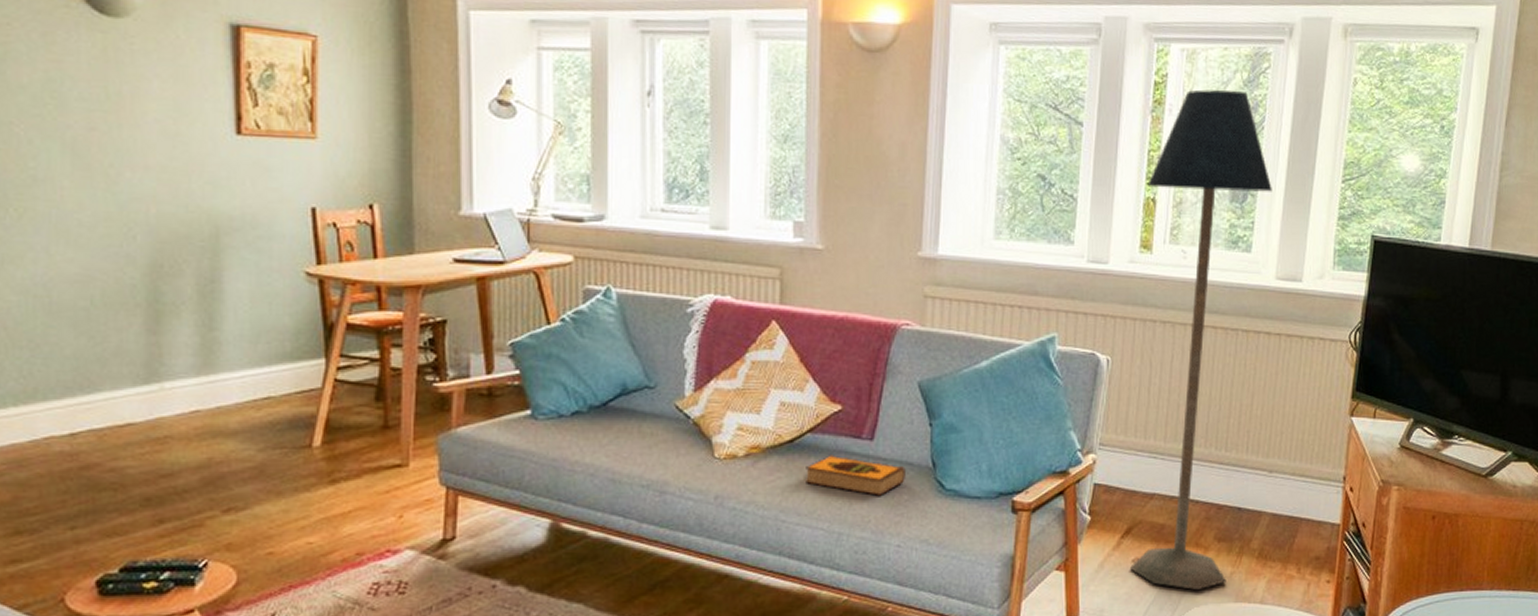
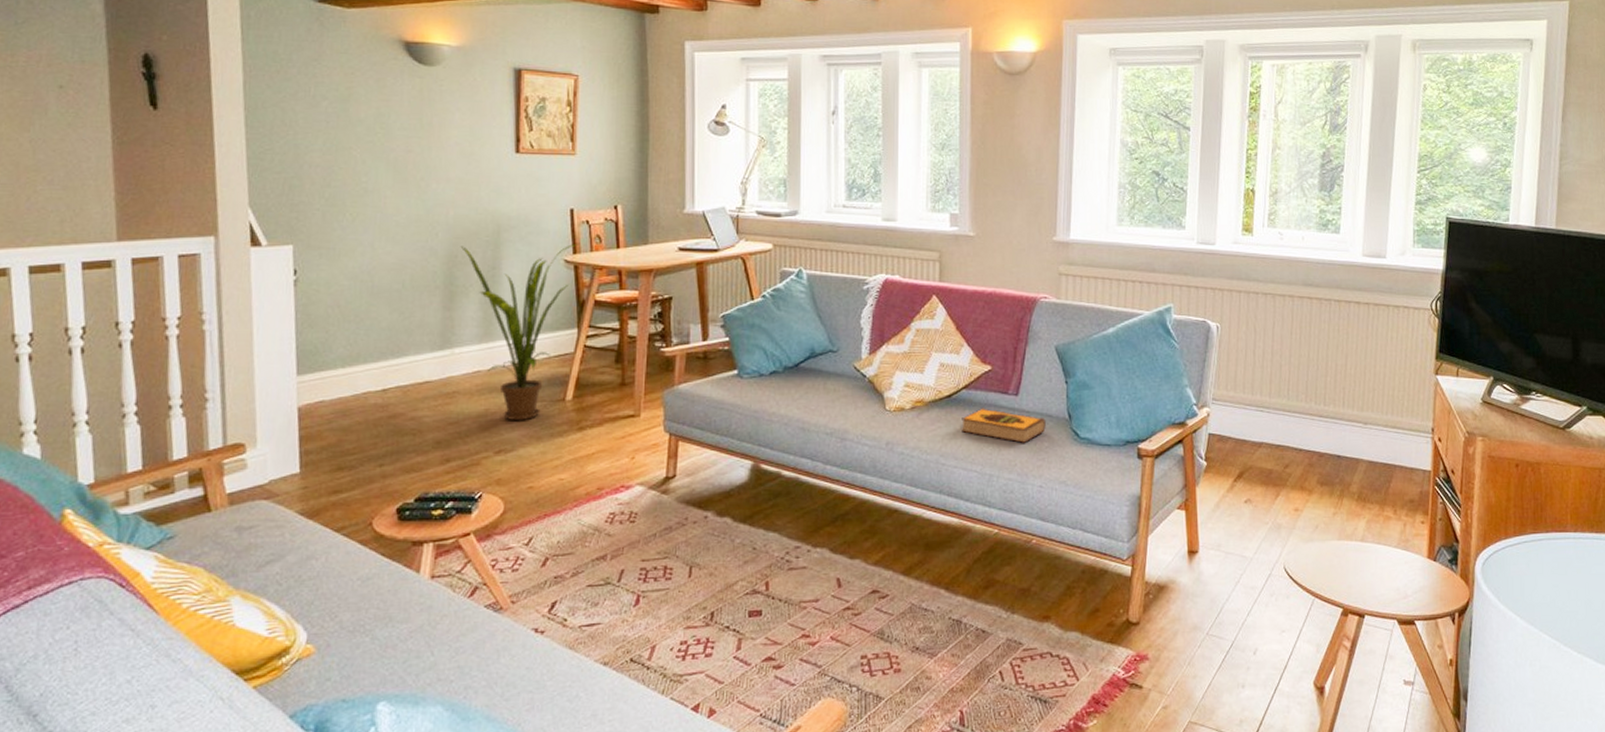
house plant: none [166,251,324,471] -> present [460,243,579,420]
floor lamp: present [1130,89,1272,590] -> none [1243,97,1356,528]

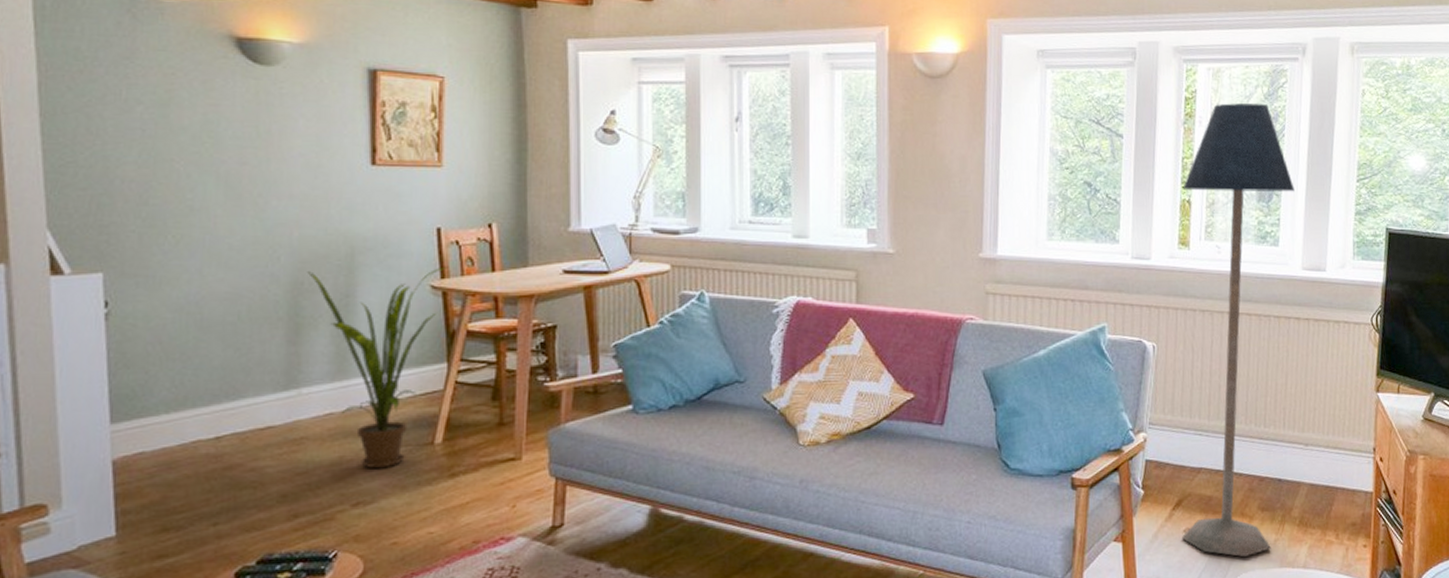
hardback book: present [962,408,1046,443] -> none [882,439,973,476]
floor lamp: none [1243,97,1356,528] -> present [1182,102,1295,557]

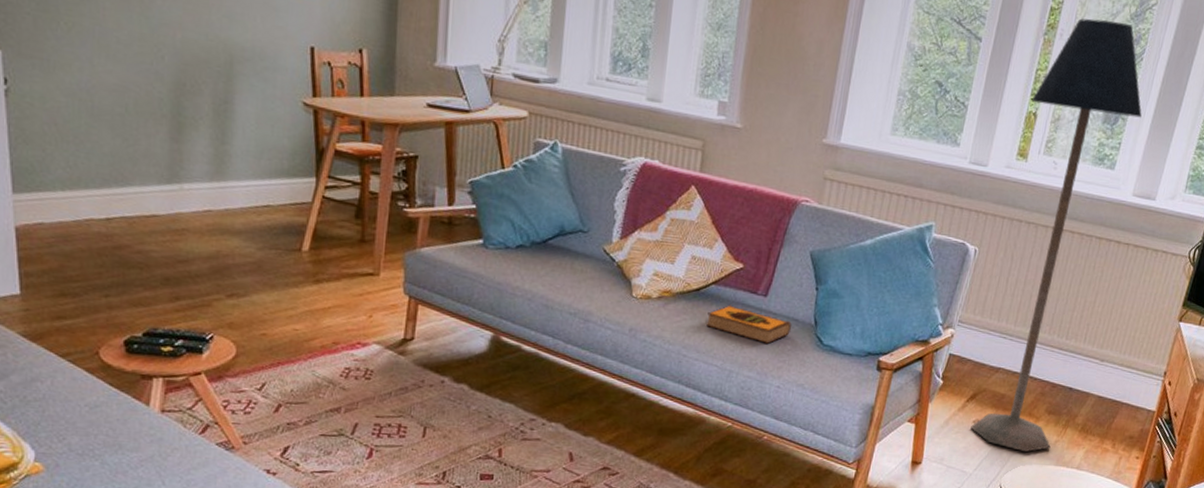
house plant: present [306,266,447,468] -> none [188,73,319,266]
hardback book: none [882,439,973,476] -> present [706,305,791,344]

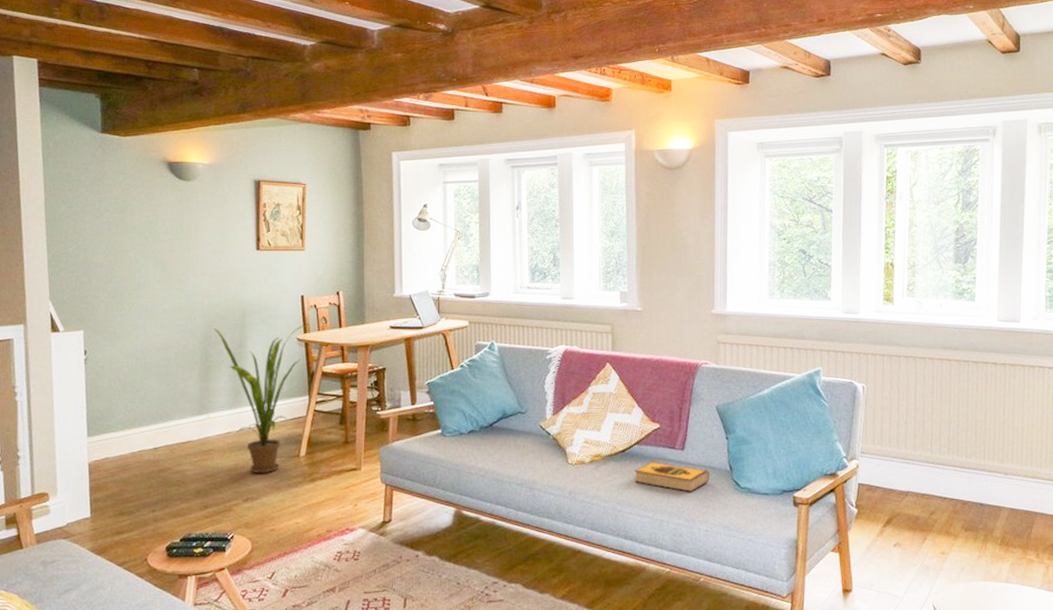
house plant: none [188,73,319,266] -> present [213,324,308,473]
floor lamp: present [970,18,1142,452] -> none [886,179,989,570]

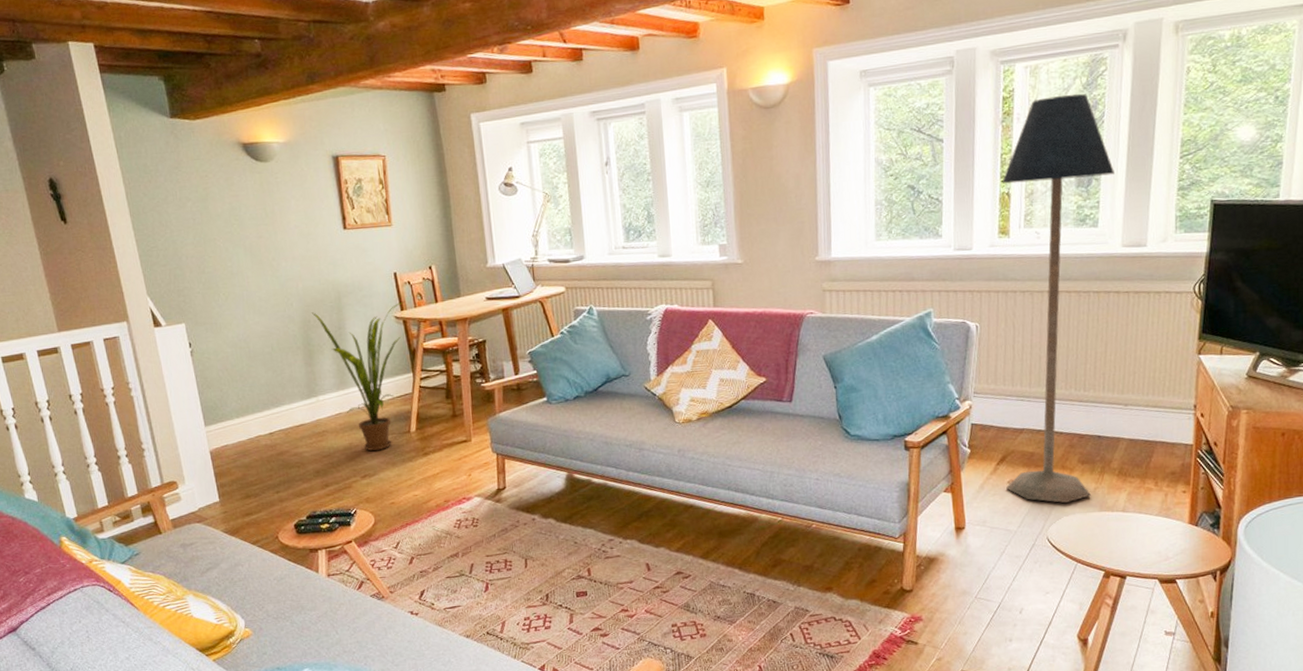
hardback book: present [635,461,710,492] -> none [742,415,819,443]
floor lamp: none [886,179,989,570] -> present [1002,94,1114,503]

